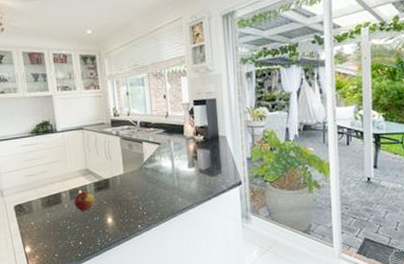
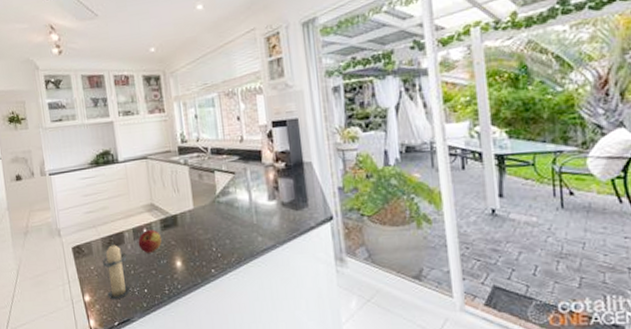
candle: none [41,203,67,251] -> present [102,243,131,300]

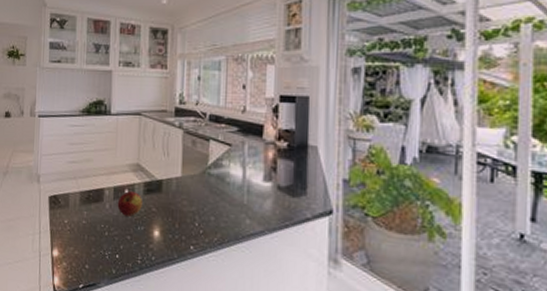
candle: present [102,243,131,300] -> none [77,199,103,261]

